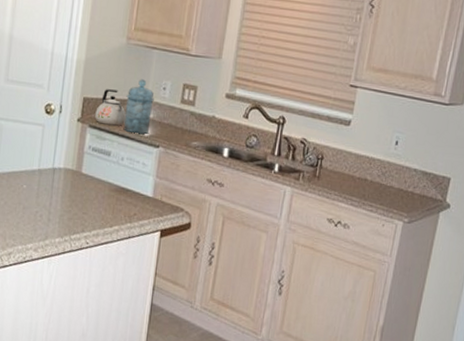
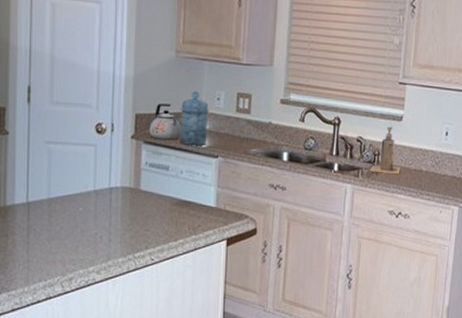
soap dispenser: none [310,130,344,182] -> present [369,126,401,175]

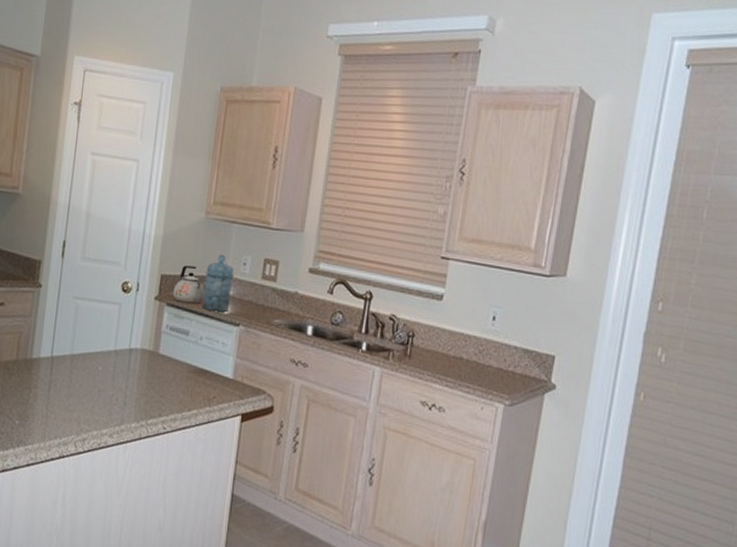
soap dispenser: present [369,126,401,175] -> none [401,305,438,361]

